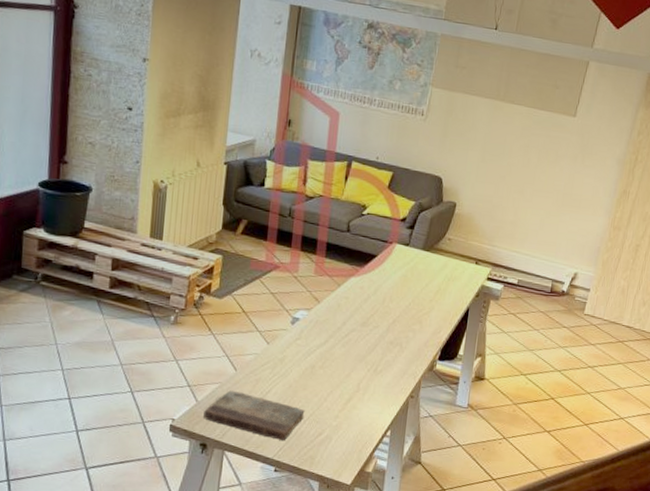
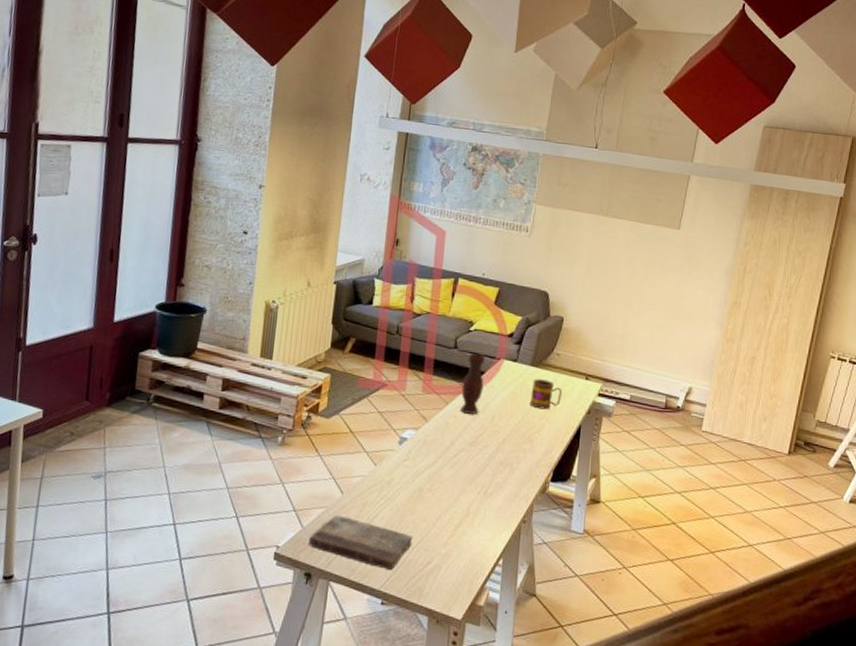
vase: none [351,236,378,296] -> present [460,352,485,414]
mug: none [420,263,452,293] -> present [530,379,562,410]

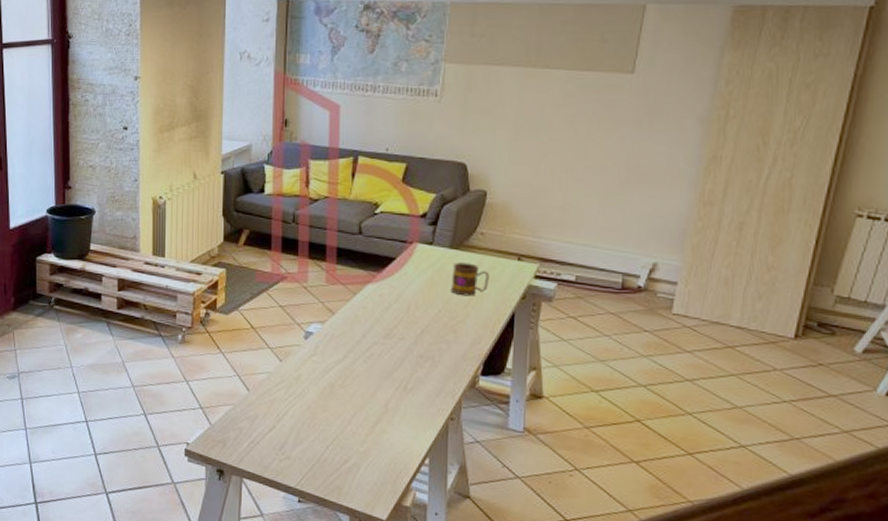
book: present [309,515,413,570] -> none [218,412,327,468]
vase: present [460,352,485,414] -> none [369,237,396,304]

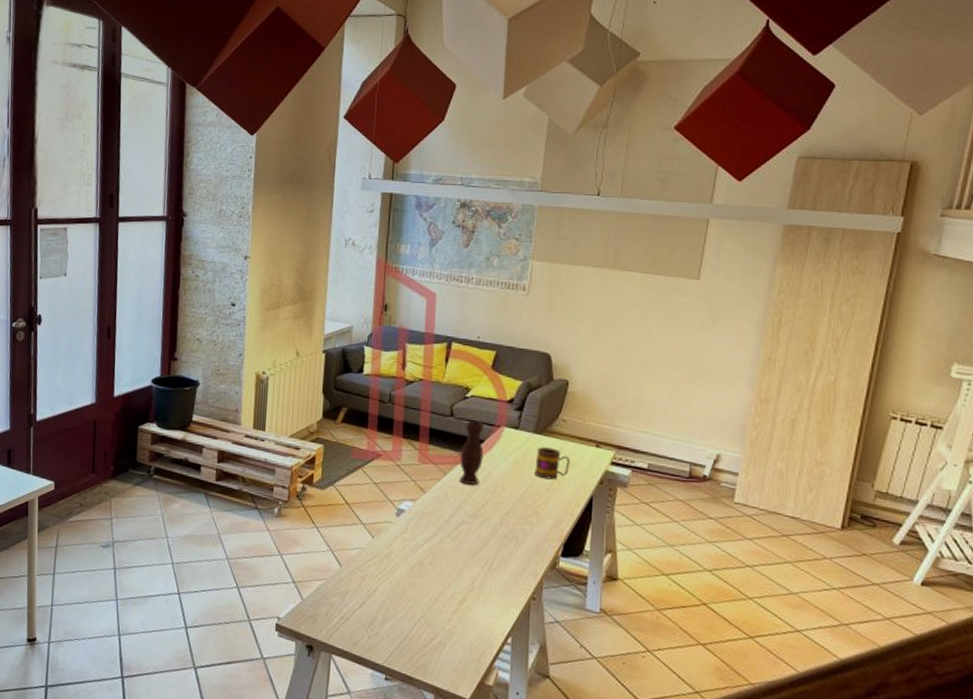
vase: none [369,237,396,304] -> present [459,420,484,485]

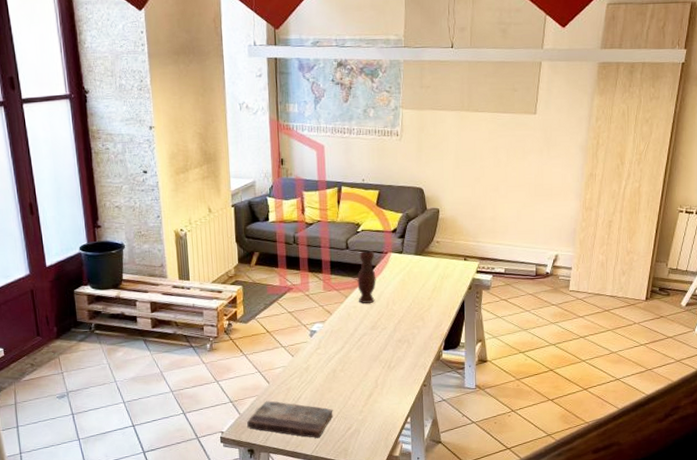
book: none [309,587,415,645] -> present [247,401,333,438]
mug: present [535,447,570,480] -> none [418,265,445,291]

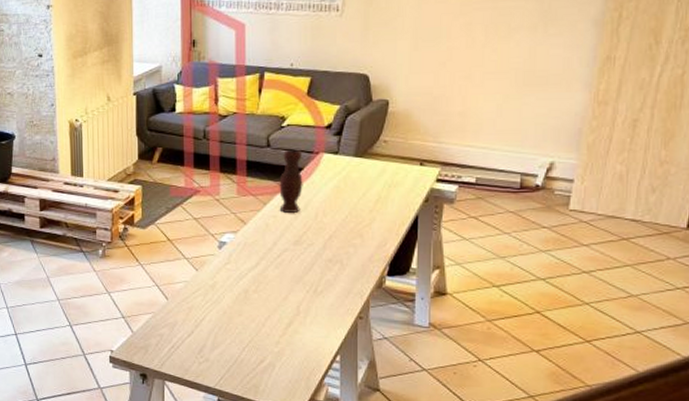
book: present [247,401,333,438] -> none [140,320,243,369]

